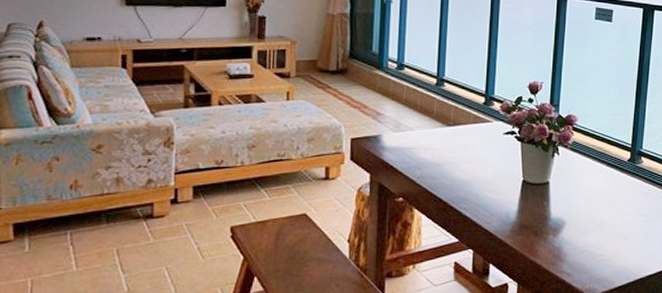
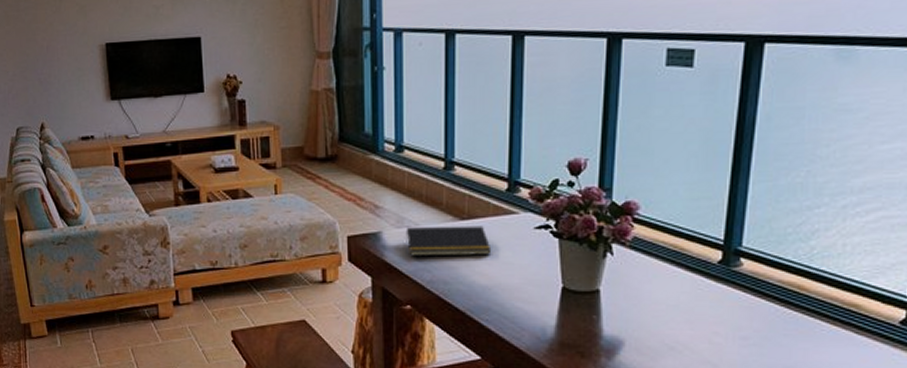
notepad: none [401,131,471,156] -> present [406,226,492,257]

